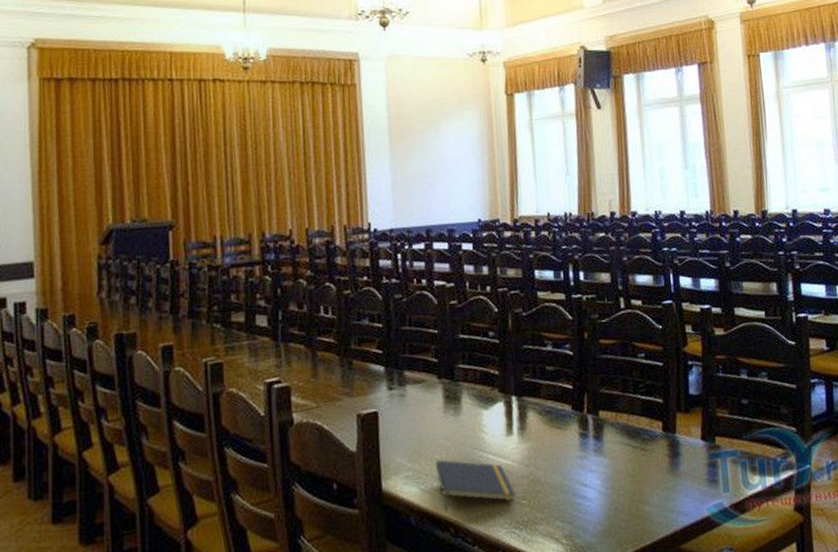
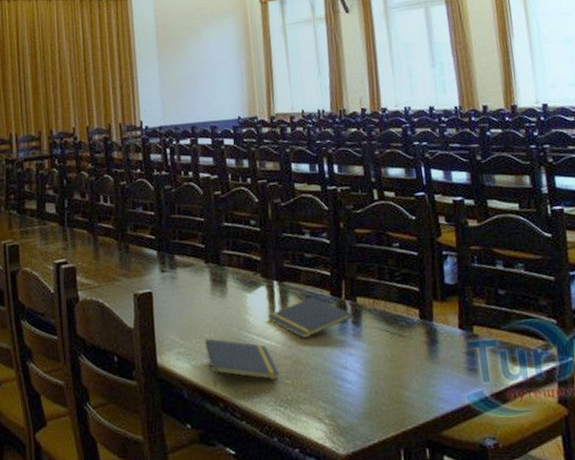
notepad: none [504,412,594,456] -> present [267,297,352,338]

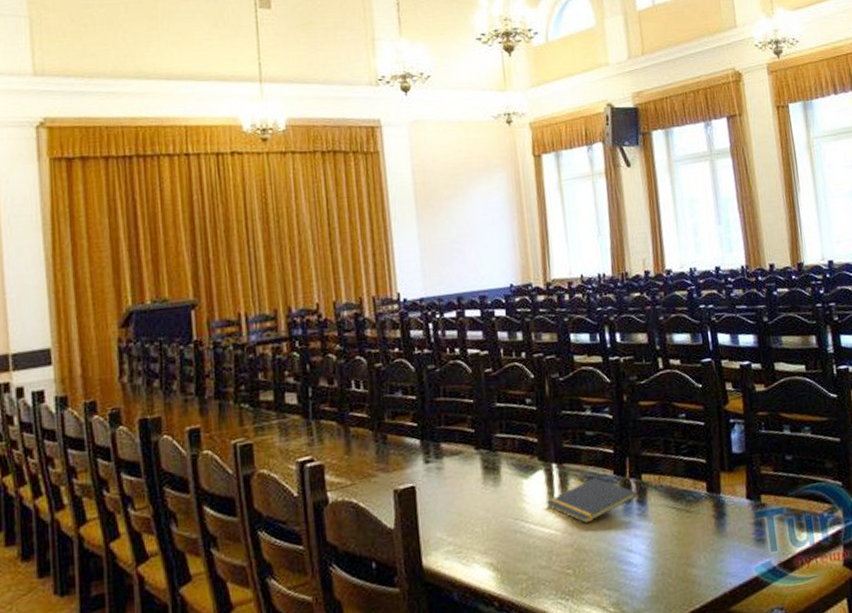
notepad: present [204,338,280,387] -> none [476,531,561,586]

